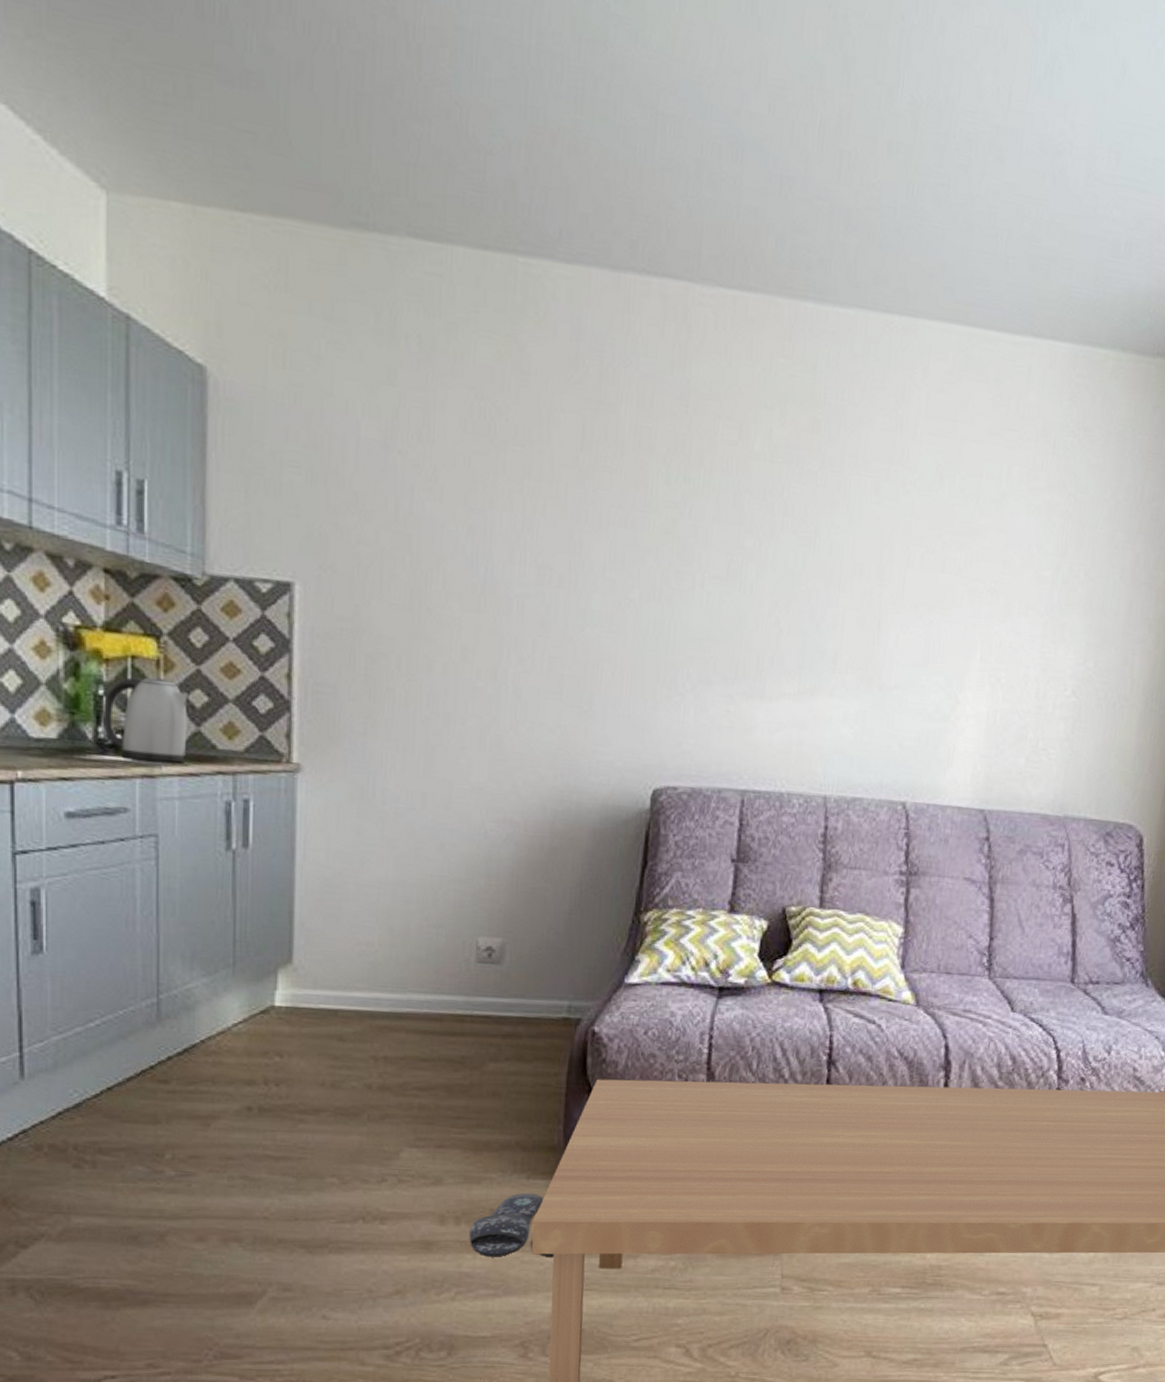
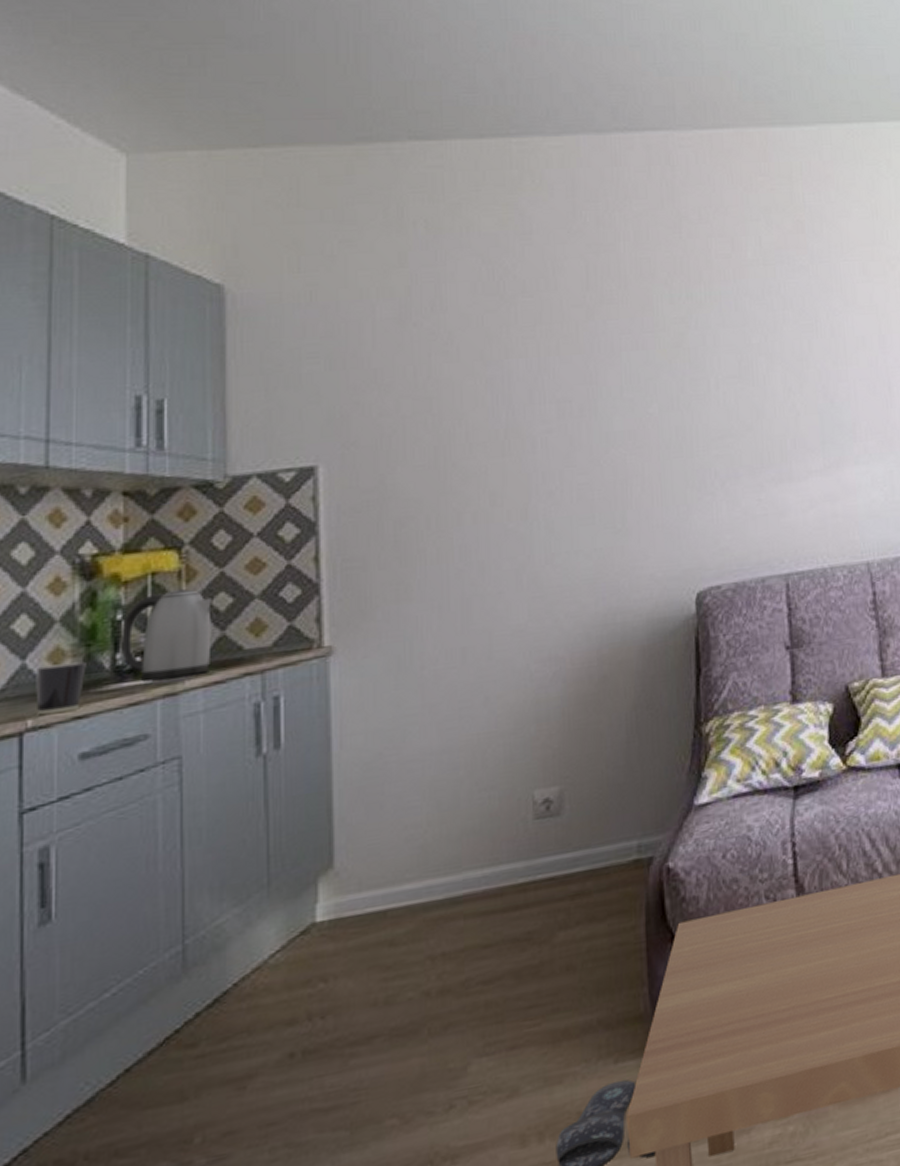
mug: none [24,723,71,771] -> present [35,661,87,715]

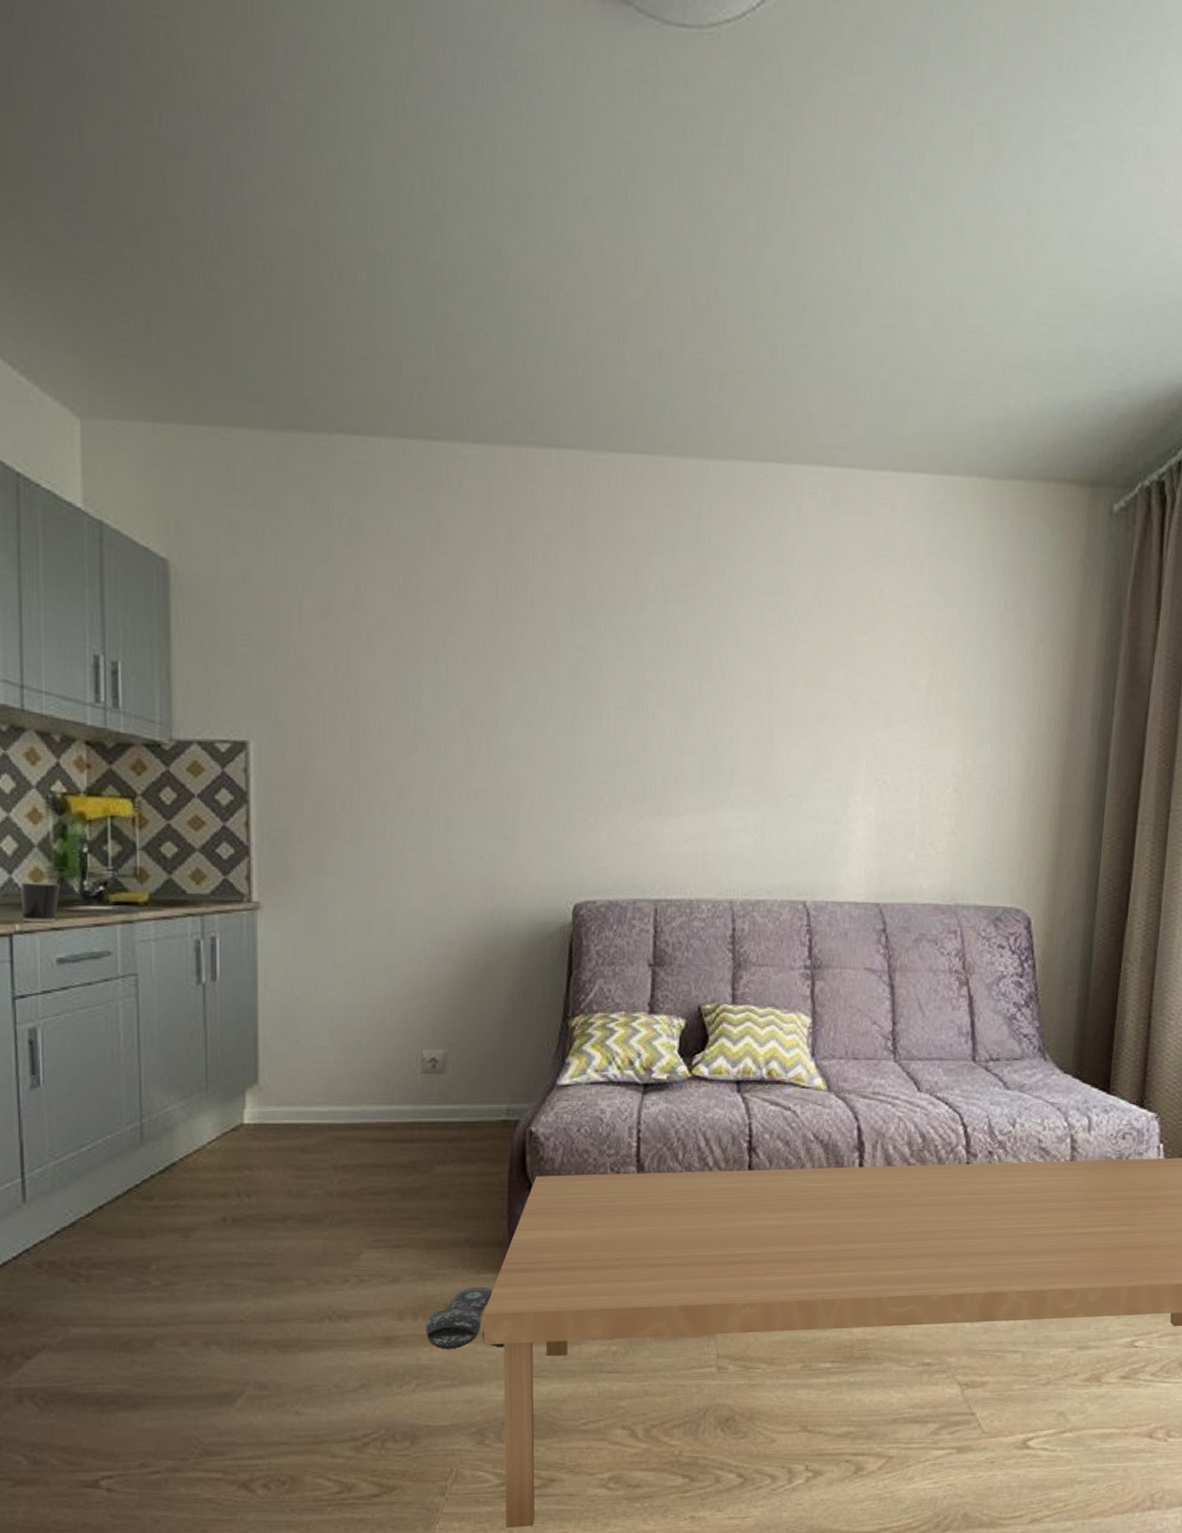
kettle: present [122,589,212,681] -> none [88,834,161,908]

